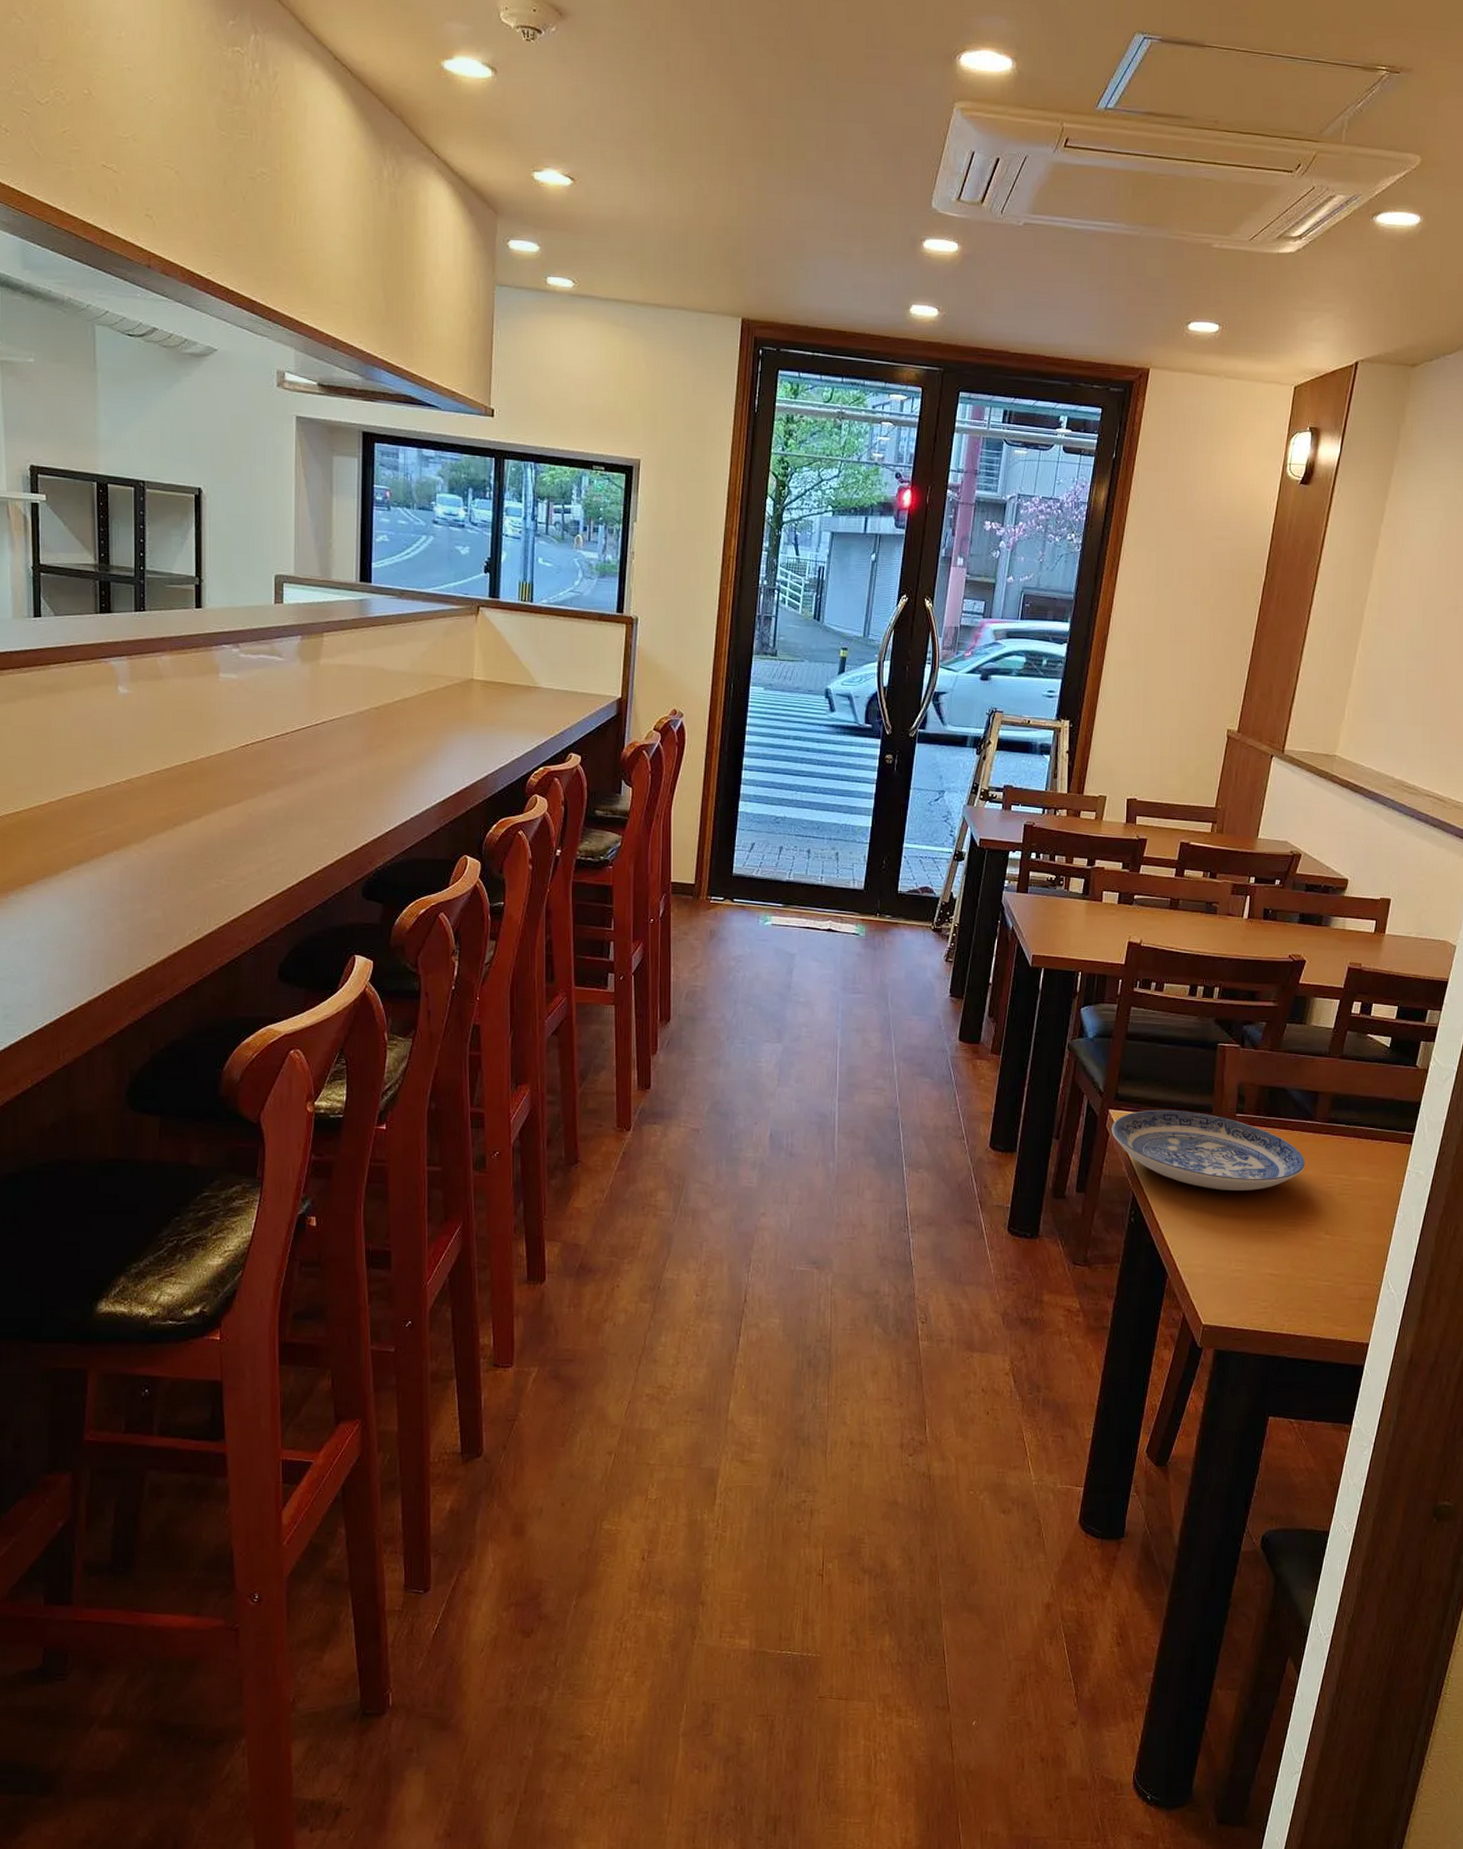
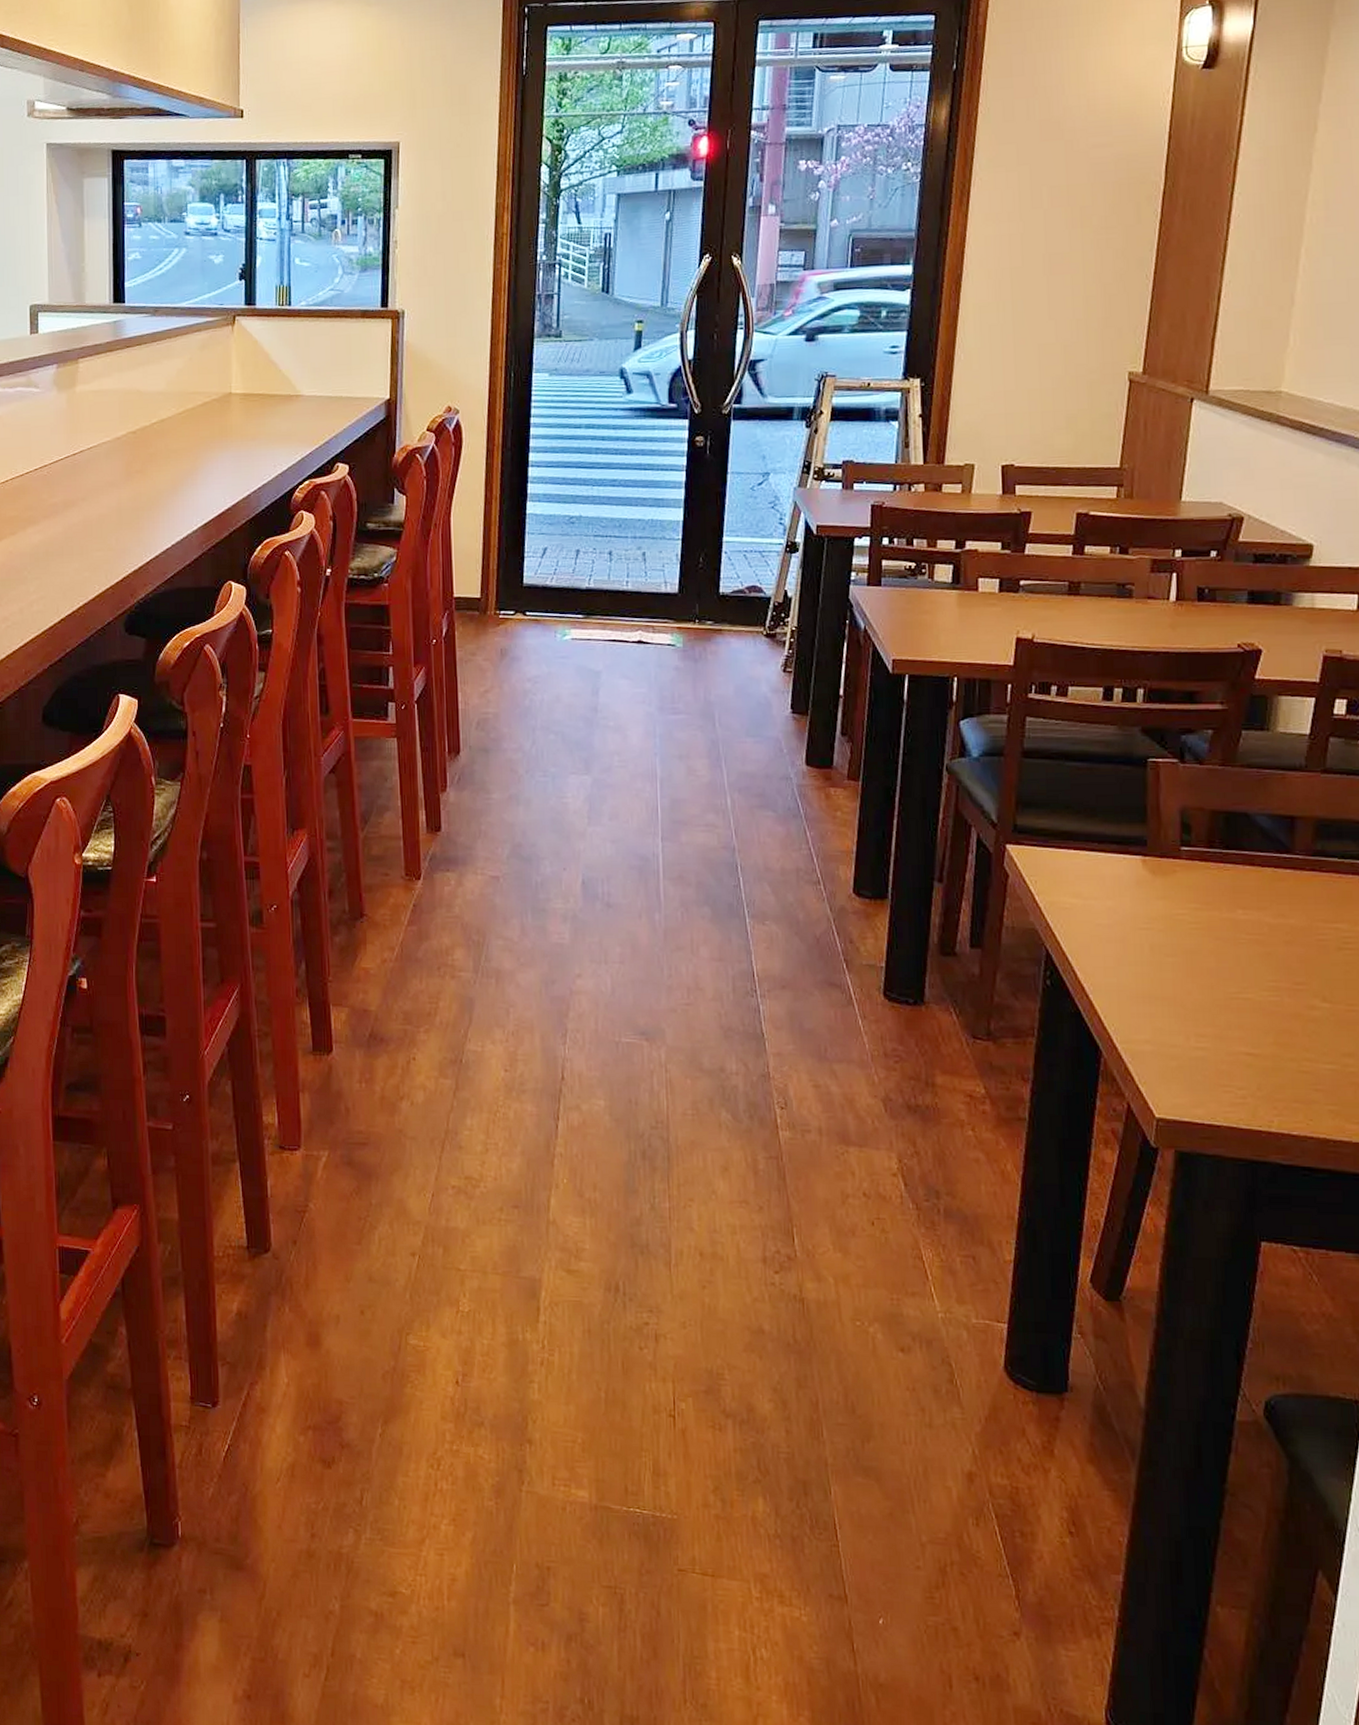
plate: present [1111,1109,1305,1190] -> none [1010,843,1285,945]

